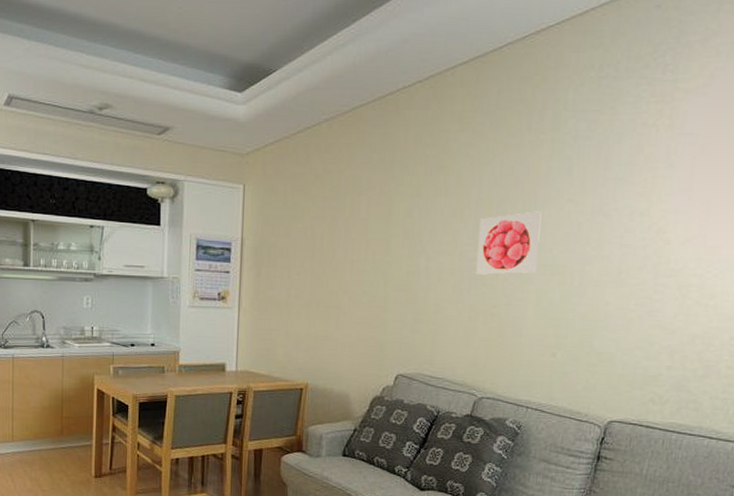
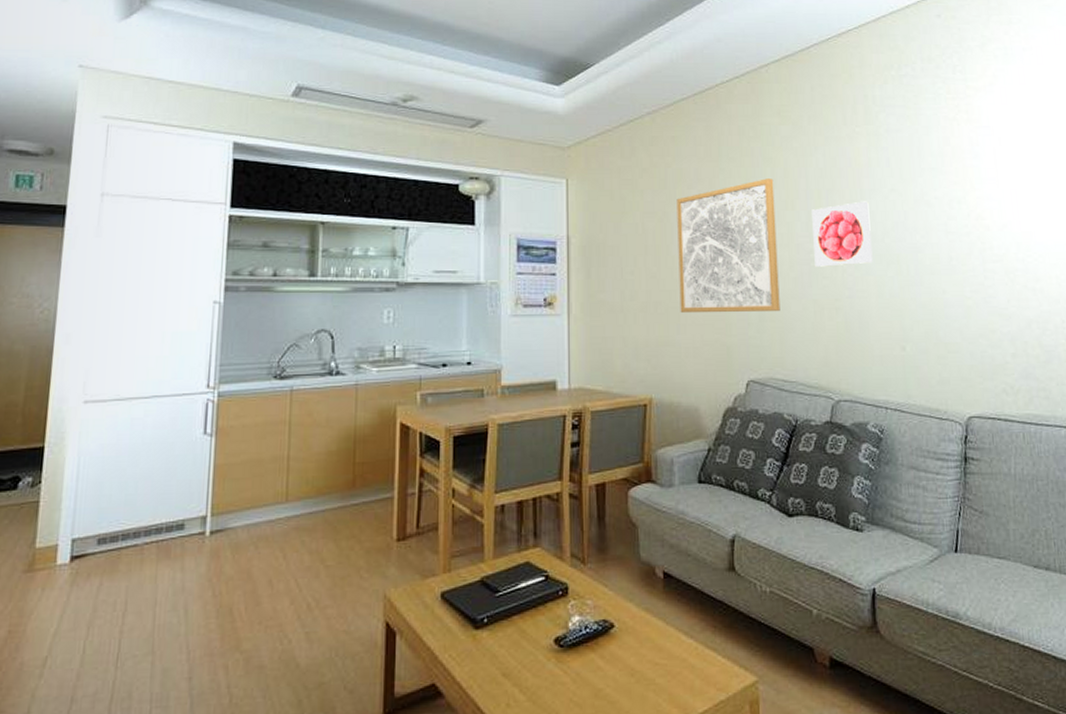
wall art: none [340,187,445,314] -> present [676,178,780,314]

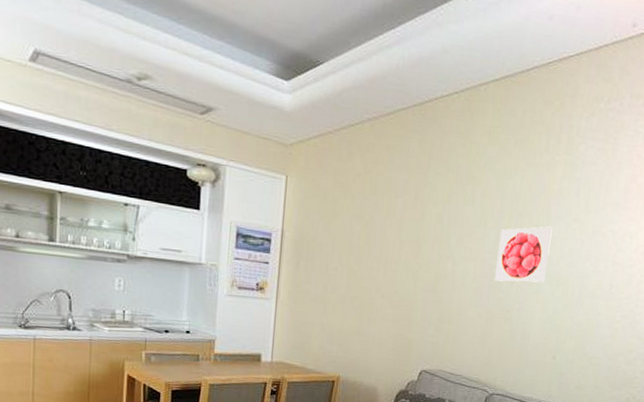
wall art: present [676,178,780,314] -> none [373,195,473,316]

